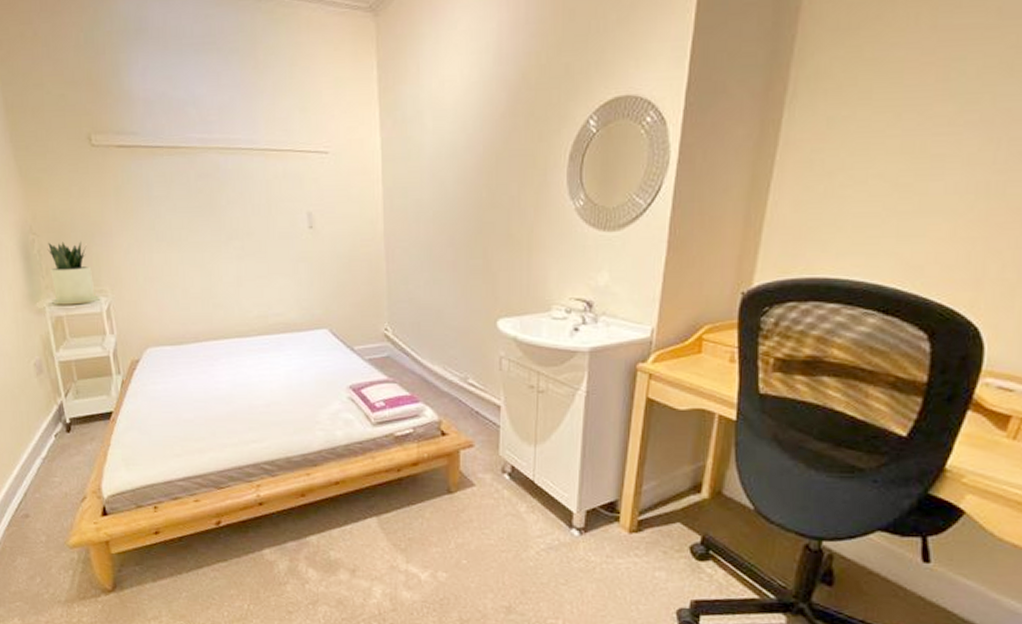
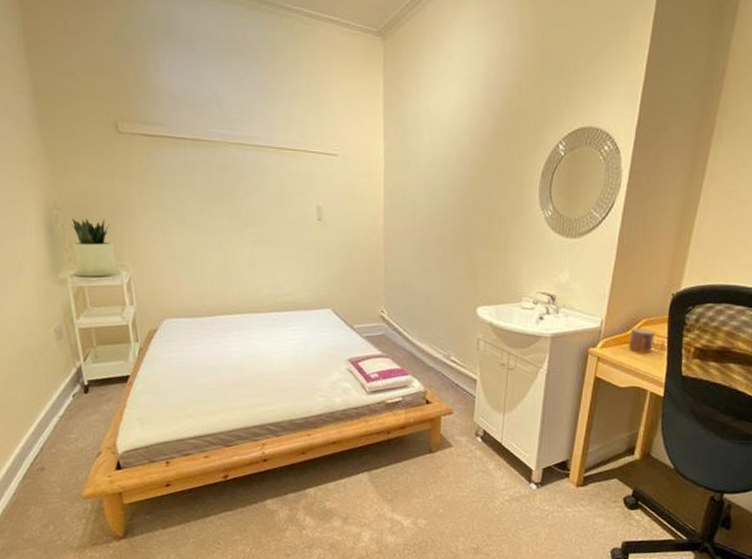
mug: none [687,337,722,369] -> present [628,328,655,355]

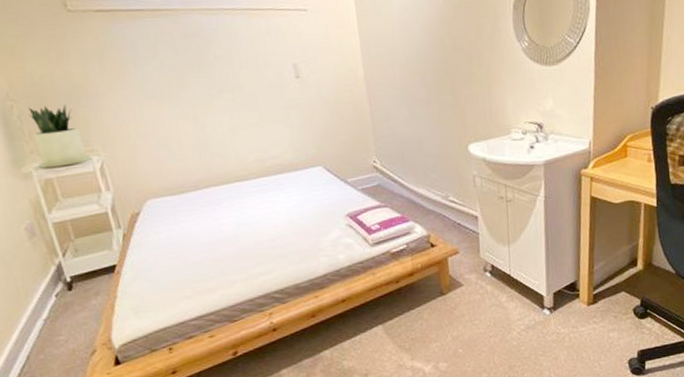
mug: present [628,328,655,355] -> none [617,144,641,170]

